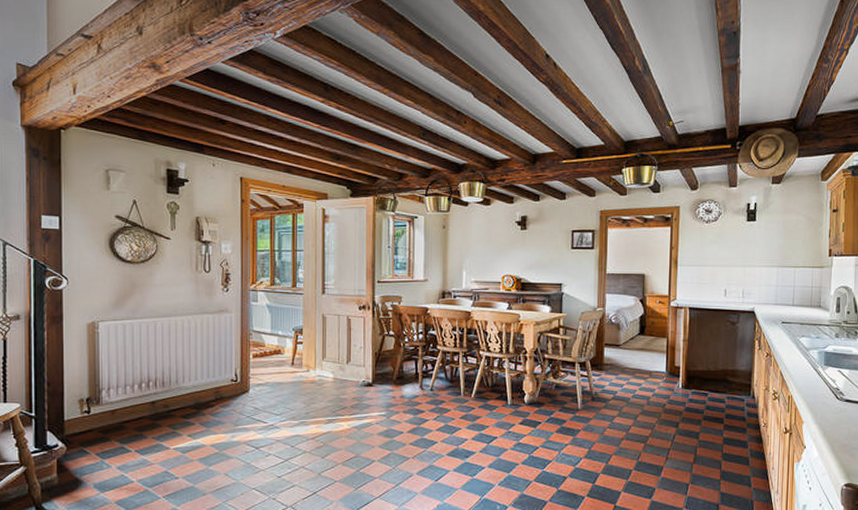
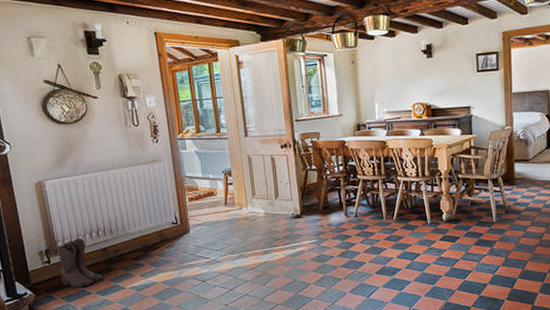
boots: none [99,387,146,444] -> present [56,237,103,288]

